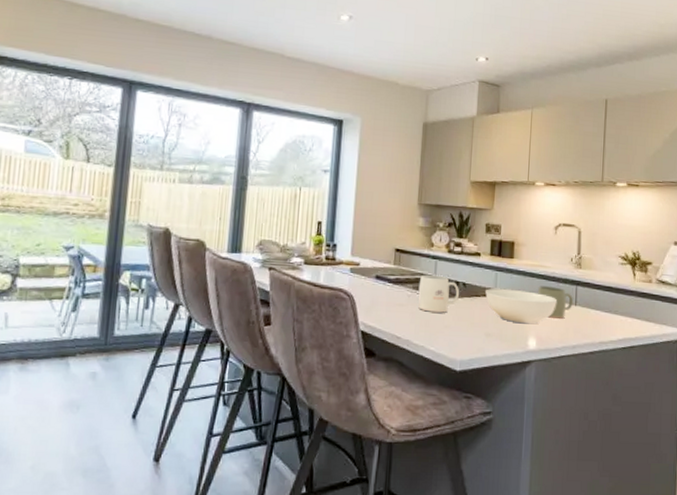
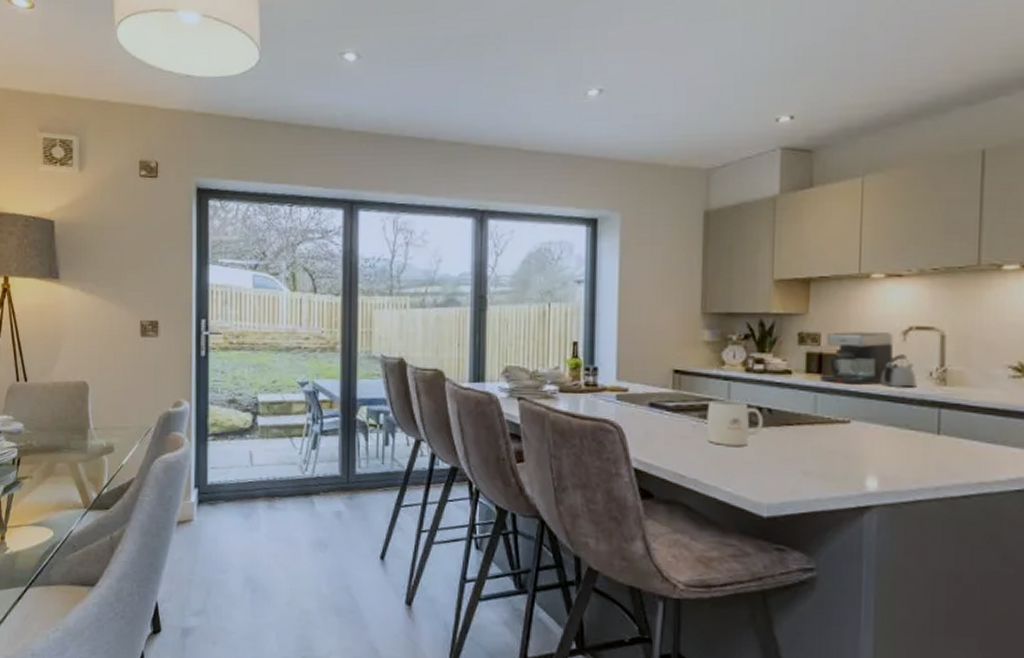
bowl: present [484,288,558,325] -> none [799,414,910,460]
coffee maker: none [499,225,548,266] -> present [820,332,894,385]
mug: present [537,286,573,319] -> none [877,410,934,452]
kettle: none [539,244,563,269] -> present [880,354,917,388]

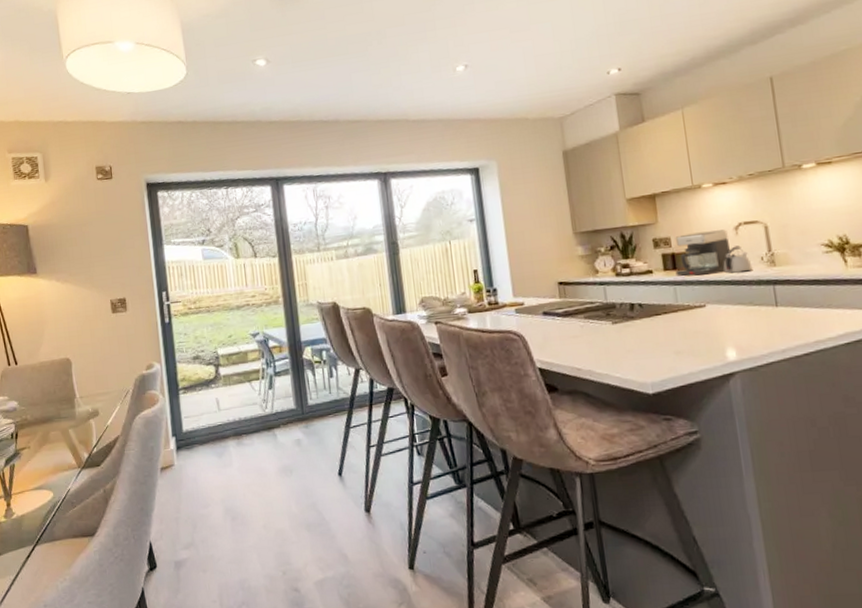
mug: present [706,399,764,446] -> none [590,301,638,340]

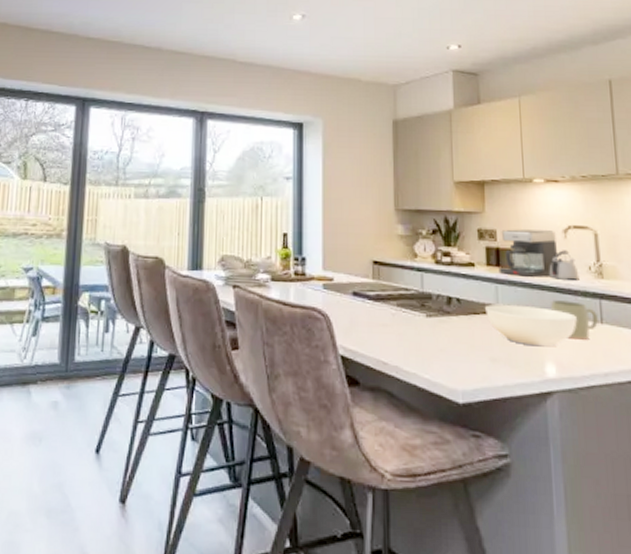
bowl: none [665,300,754,336] -> present [484,304,578,347]
mug: none [726,290,773,325] -> present [550,300,598,340]

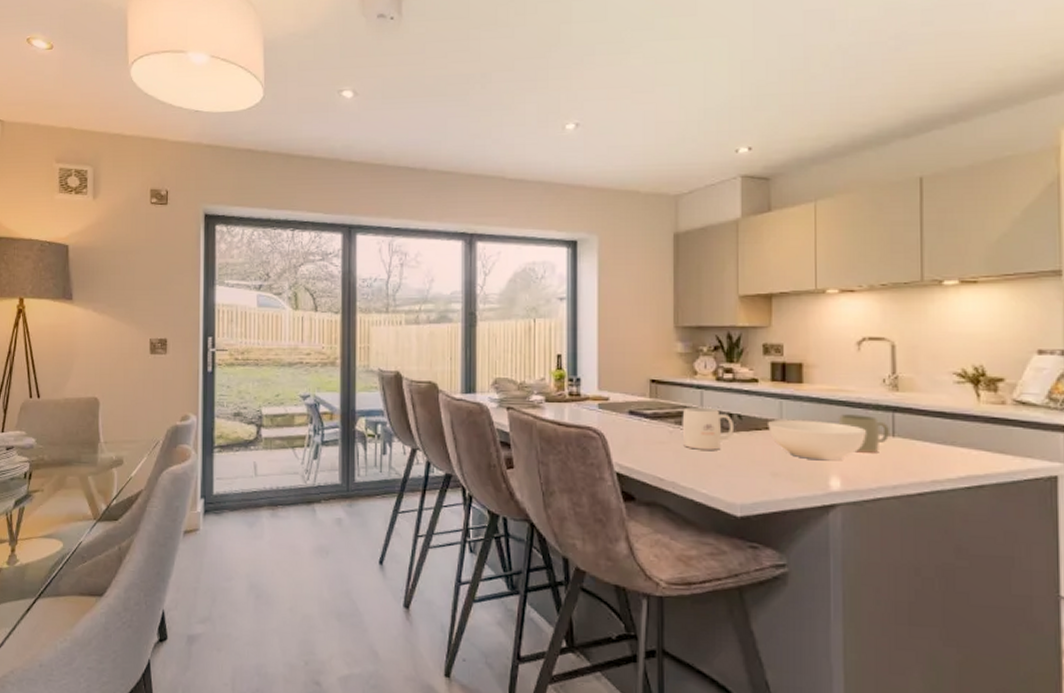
mug: none [404,289,454,334] -> present [682,407,735,450]
coffee maker: present [498,229,559,277] -> none [784,343,850,391]
kettle: present [549,250,580,280] -> none [839,363,872,393]

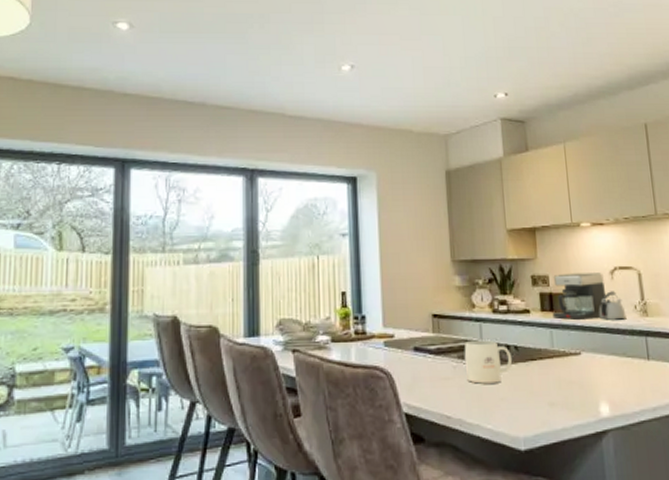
bowl: present [766,419,867,461] -> none [540,348,627,388]
coffee maker: none [784,343,850,391] -> present [552,273,607,320]
mug: present [838,414,889,453] -> none [601,340,645,377]
kettle: none [839,363,872,393] -> present [598,291,627,320]

